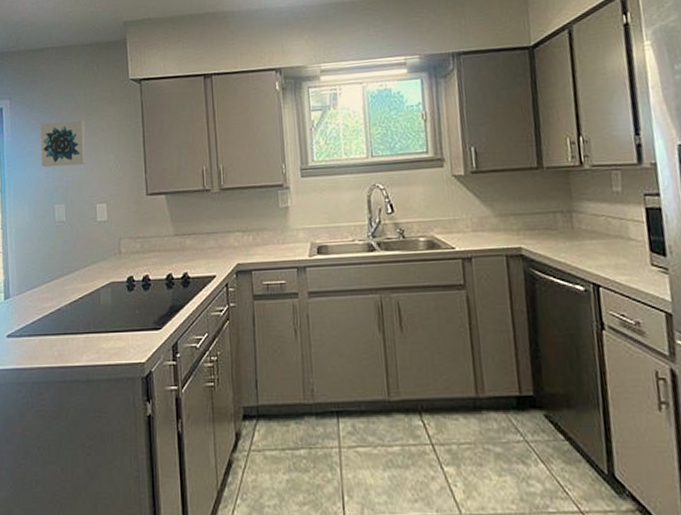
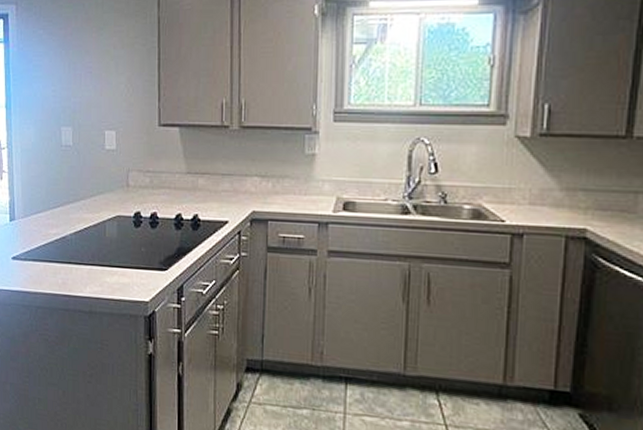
wall art: present [40,120,86,168] -> none [47,34,96,85]

